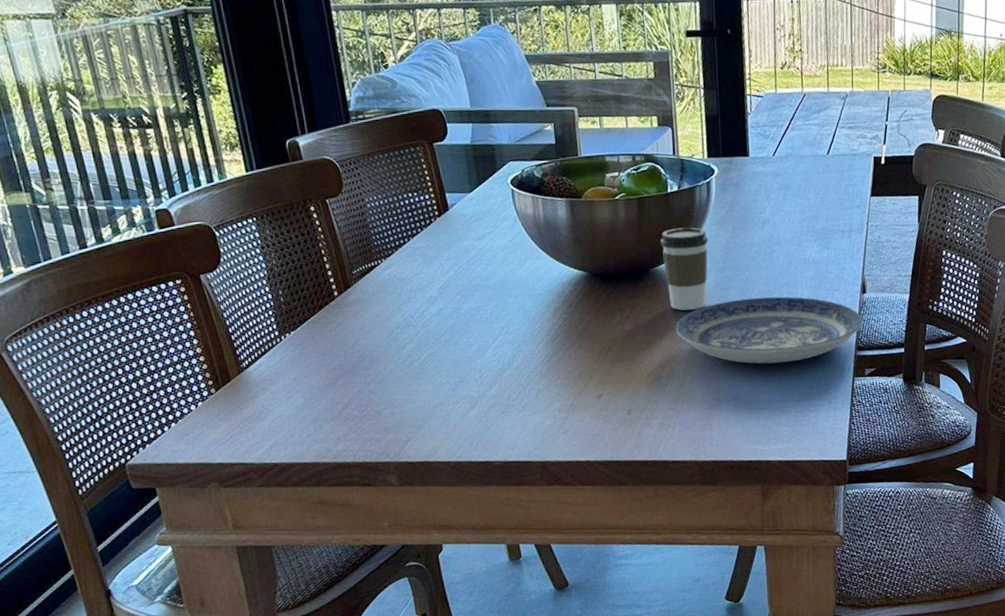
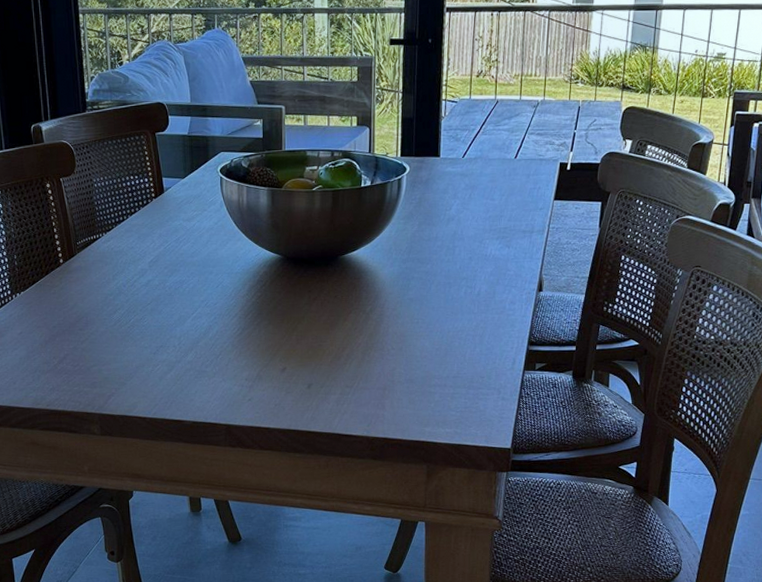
coffee cup: present [660,227,709,311] -> none [350,220,396,296]
plate: present [675,296,863,364] -> none [358,288,537,351]

